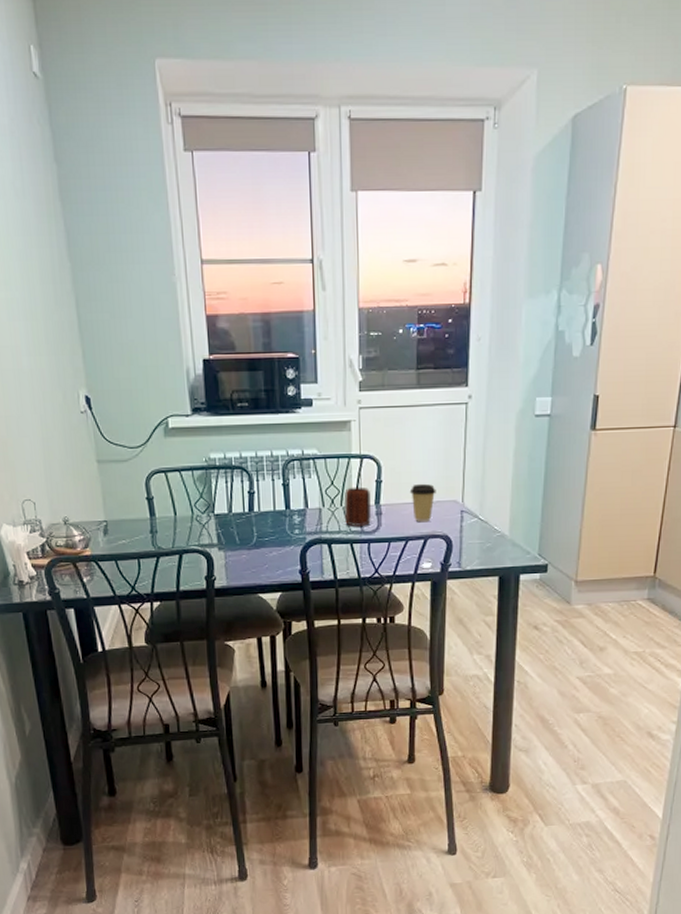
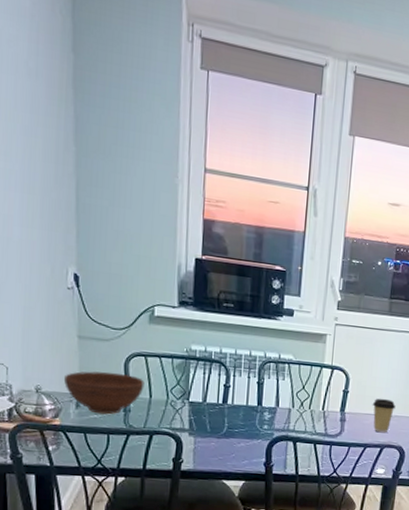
bowl: none [88,493,168,539] -> present [63,371,145,415]
mug: present [343,486,371,527] -> none [311,393,337,430]

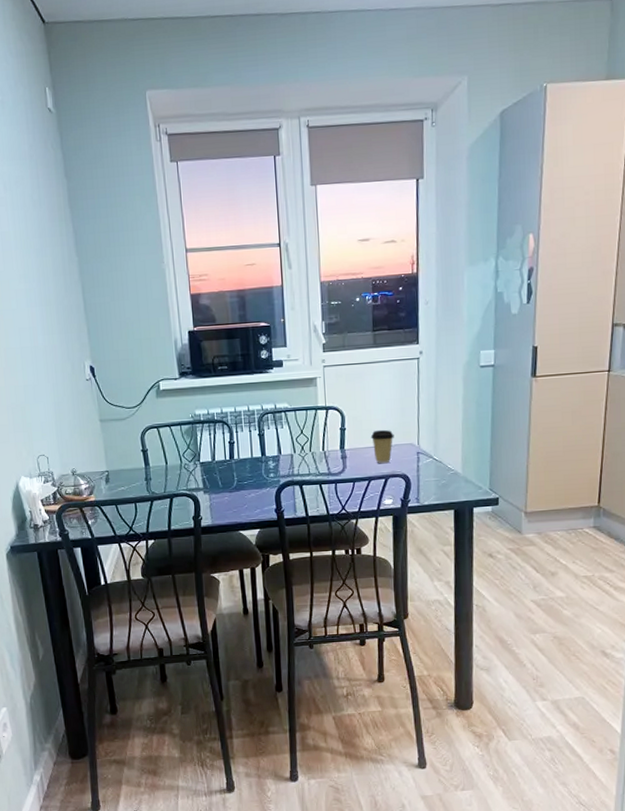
bowl: present [63,371,145,415] -> none [92,446,160,486]

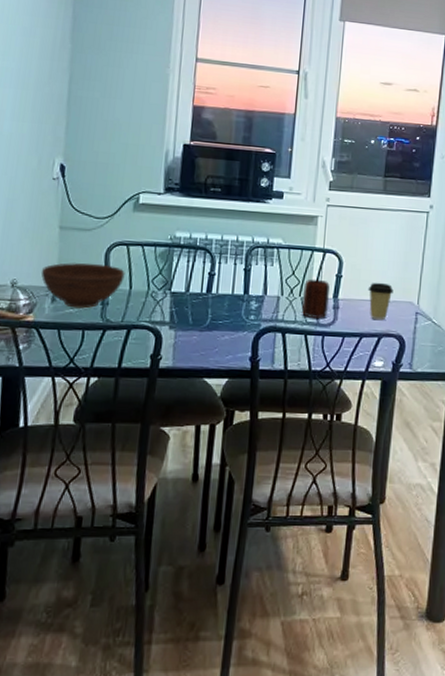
bowl: none [92,446,160,486] -> present [40,262,125,309]
mug: none [312,434,337,470] -> present [302,279,330,319]

